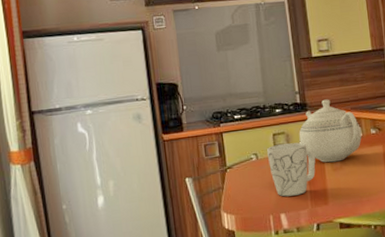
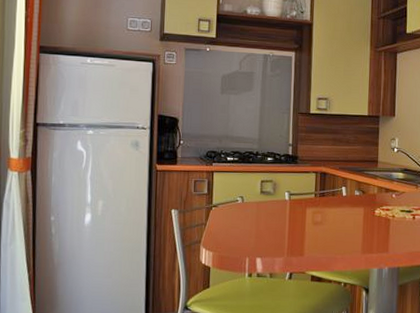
mug: present [266,142,316,197] -> none [252,191,298,243]
teapot: present [299,99,362,163] -> none [285,155,346,217]

